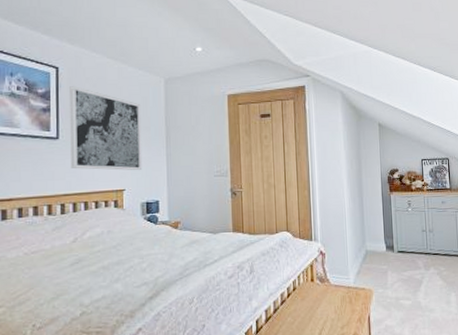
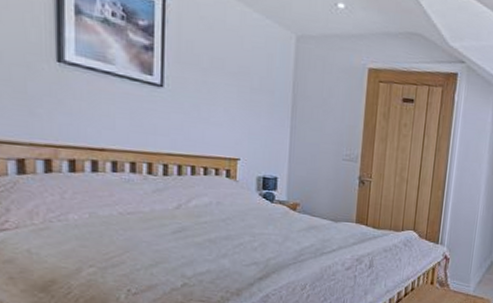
wall art: present [69,86,143,171] -> none [177,23,265,141]

